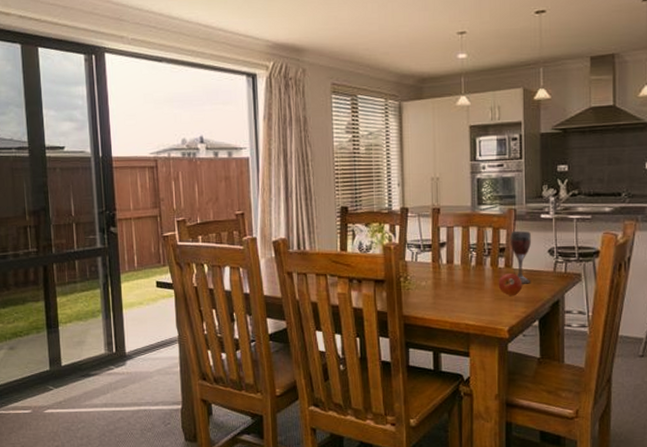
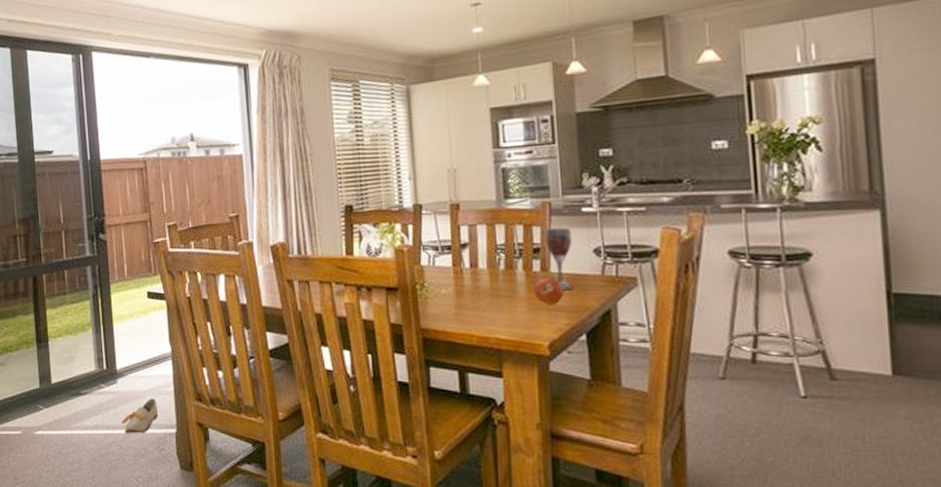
shoe: none [129,378,165,410] -> present [121,398,159,434]

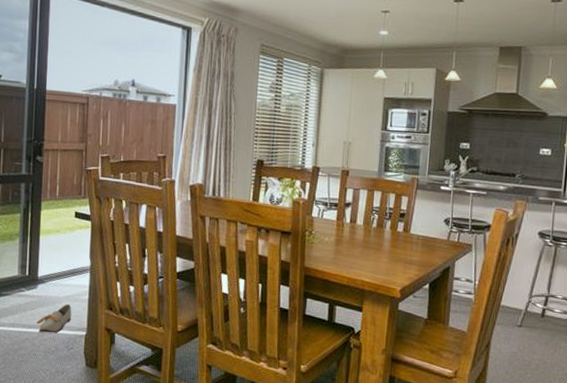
fruit: present [533,277,564,306] -> none [395,237,418,260]
cup: present [545,227,573,291] -> none [410,198,431,249]

